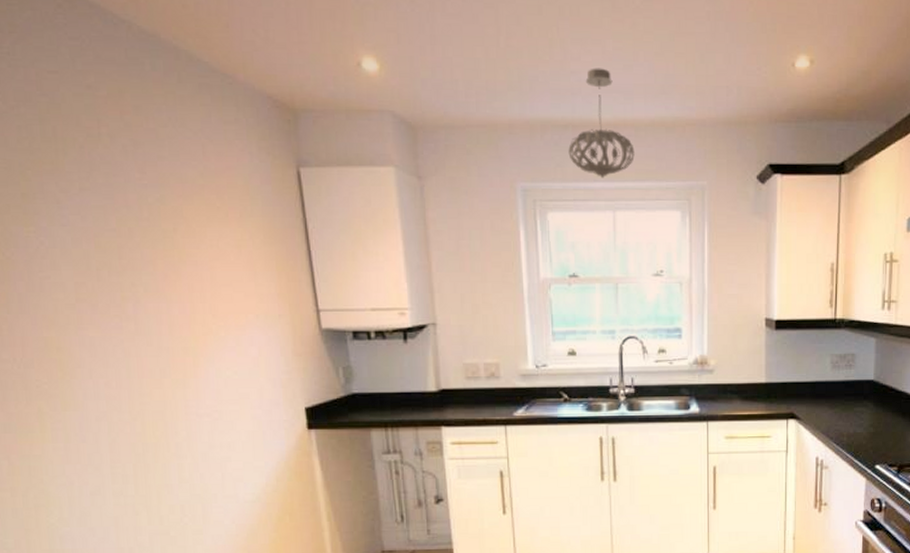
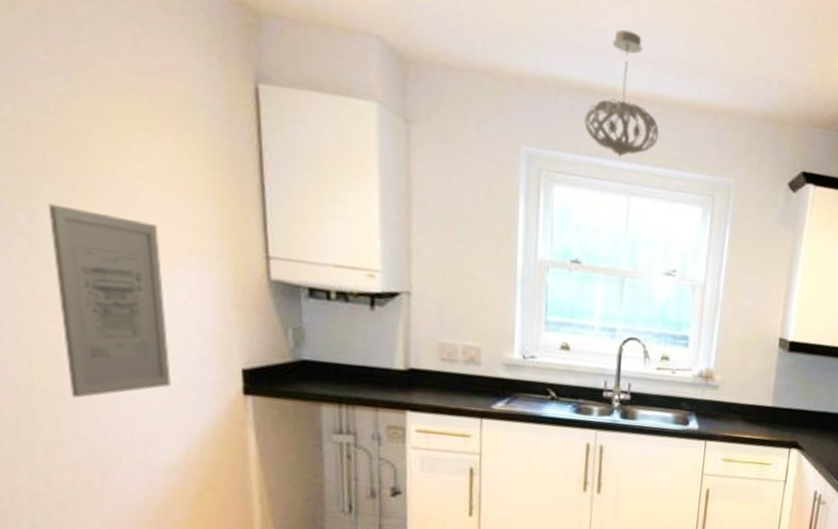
wall art: none [147,291,250,448] -> present [48,203,171,398]

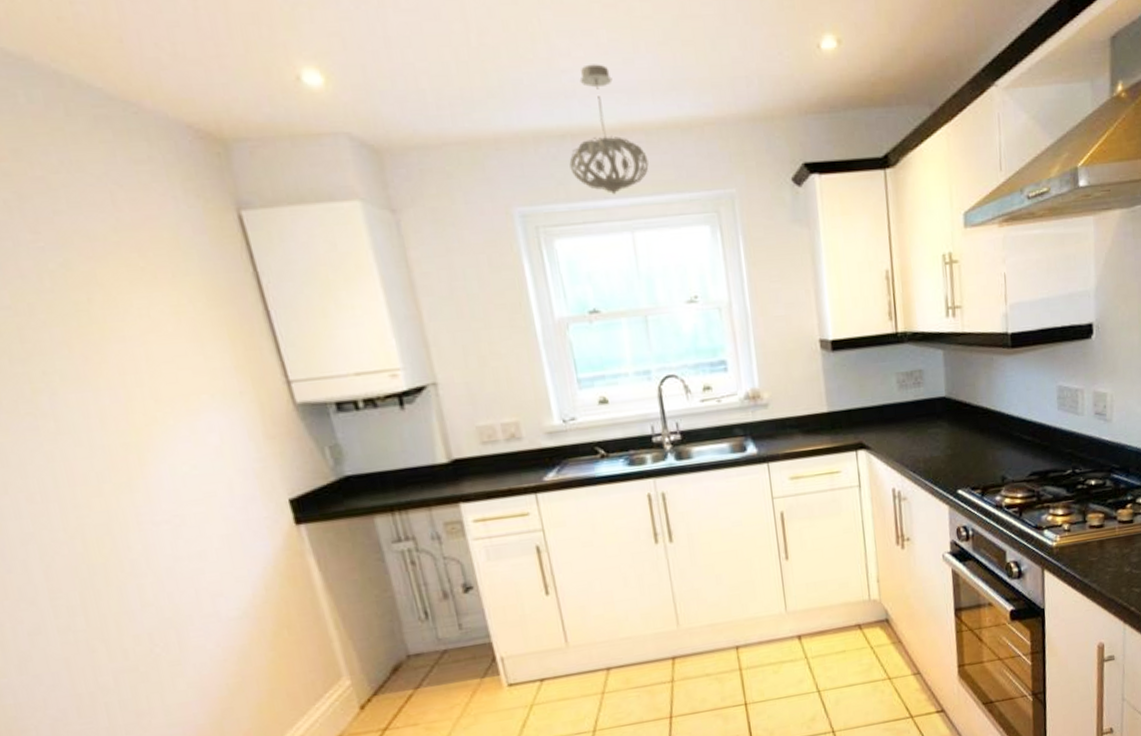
wall art: present [48,203,171,398] -> none [65,375,223,567]

